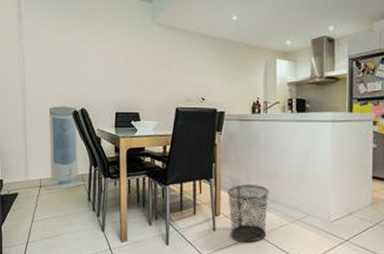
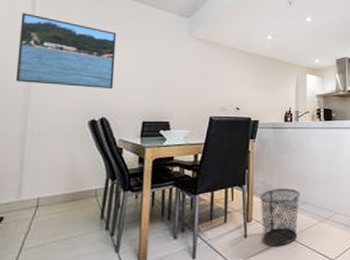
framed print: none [11,10,89,80] -> present [15,13,117,88]
air purifier: present [44,106,85,190] -> none [43,115,99,211]

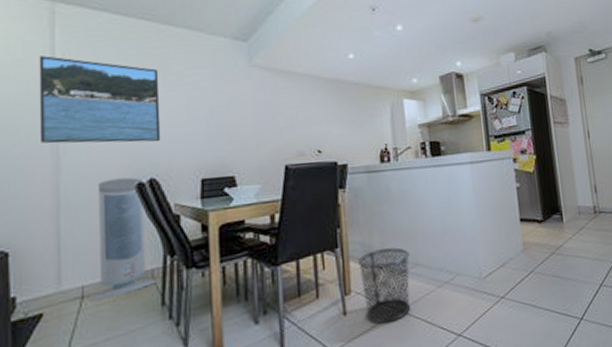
air purifier: none [43,115,99,211] -> present [89,177,157,302]

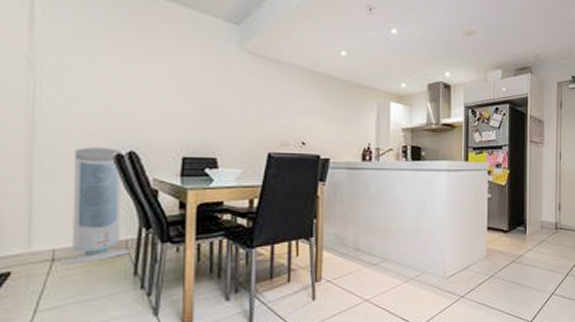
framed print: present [39,56,161,144] -> none [14,11,145,114]
waste bin: present [358,247,411,324] -> none [331,242,381,311]

